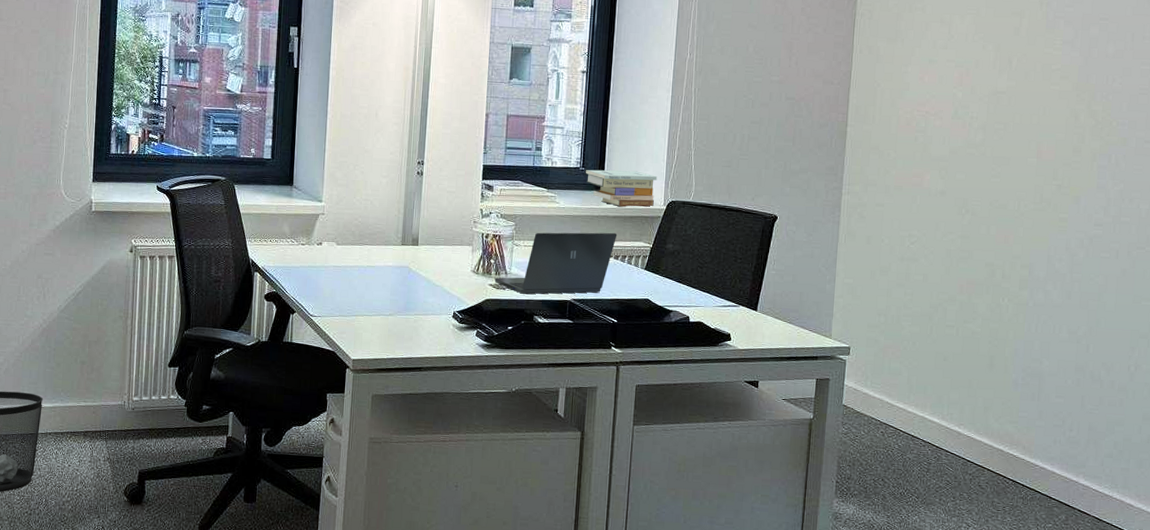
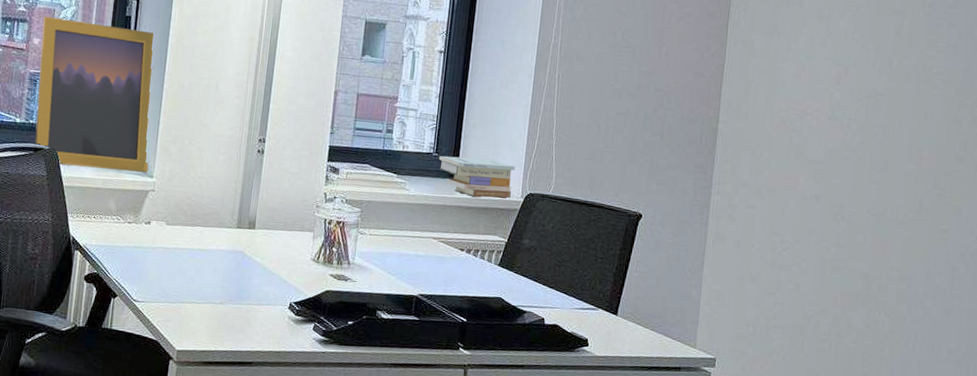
picture frame: none [212,56,318,198] -> present [35,16,156,173]
laptop: present [494,232,618,294] -> none [335,220,471,289]

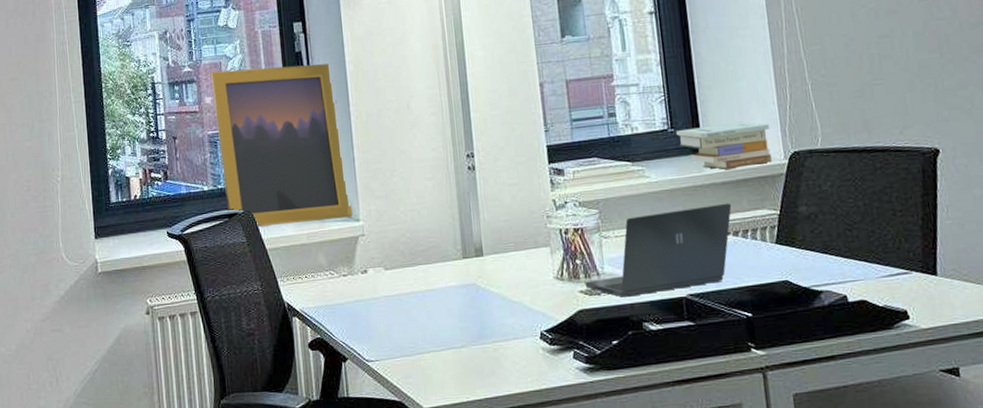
laptop: none [335,220,471,289] -> present [585,203,732,297]

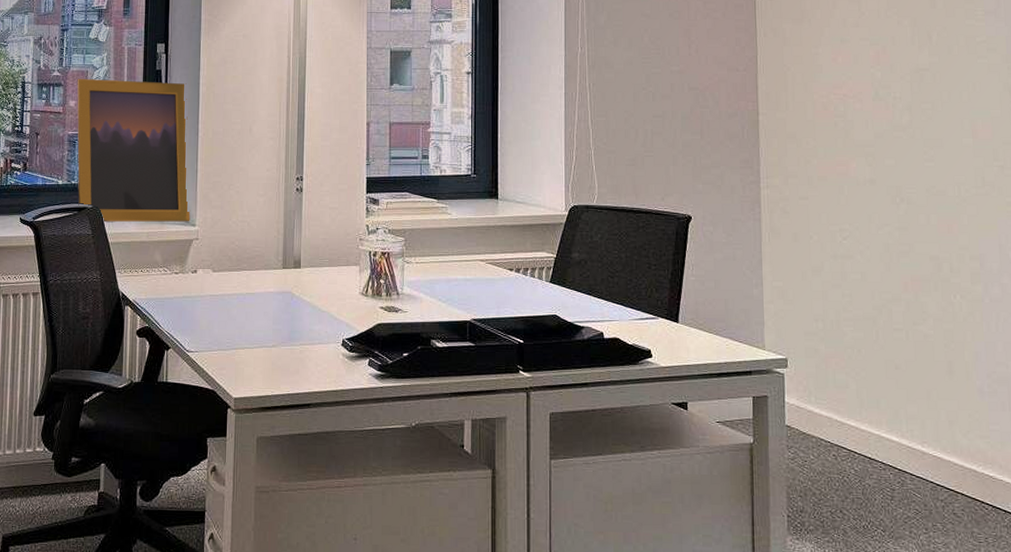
laptop: present [585,203,732,297] -> none [385,243,517,316]
books: present [675,121,772,170] -> none [477,175,556,215]

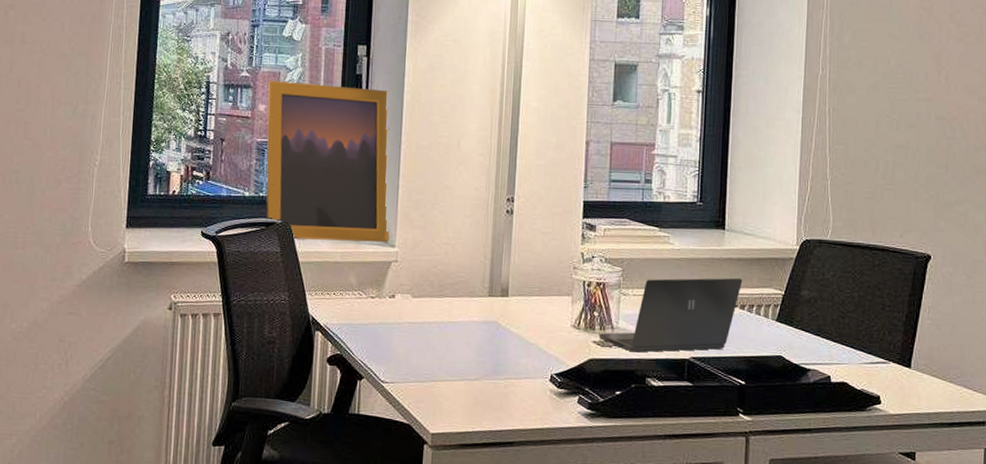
laptop: none [385,243,517,316] -> present [599,277,743,353]

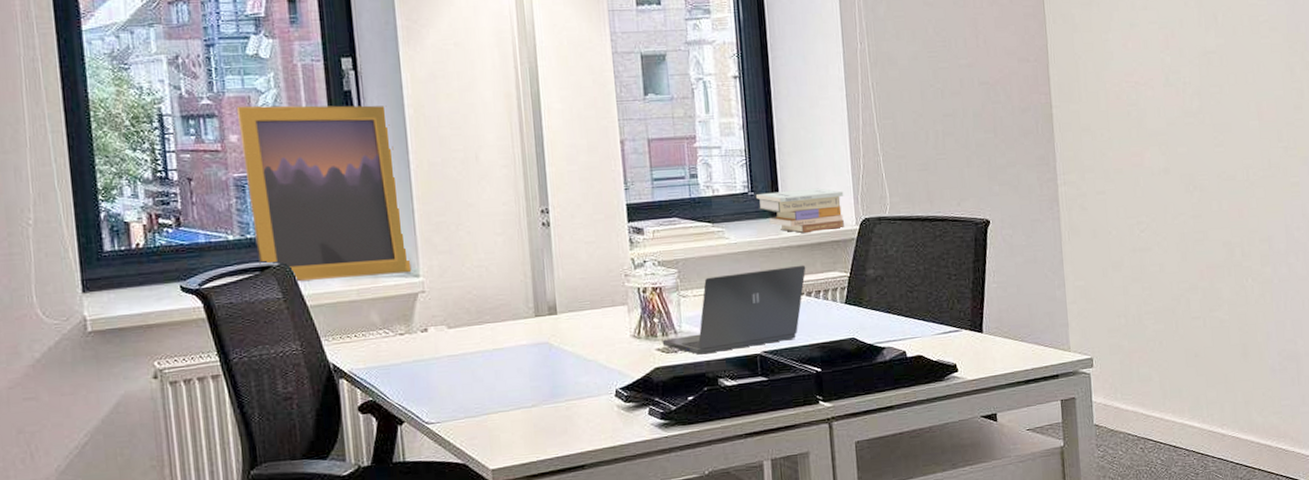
books: none [703,204,788,248] -> present [755,188,844,234]

